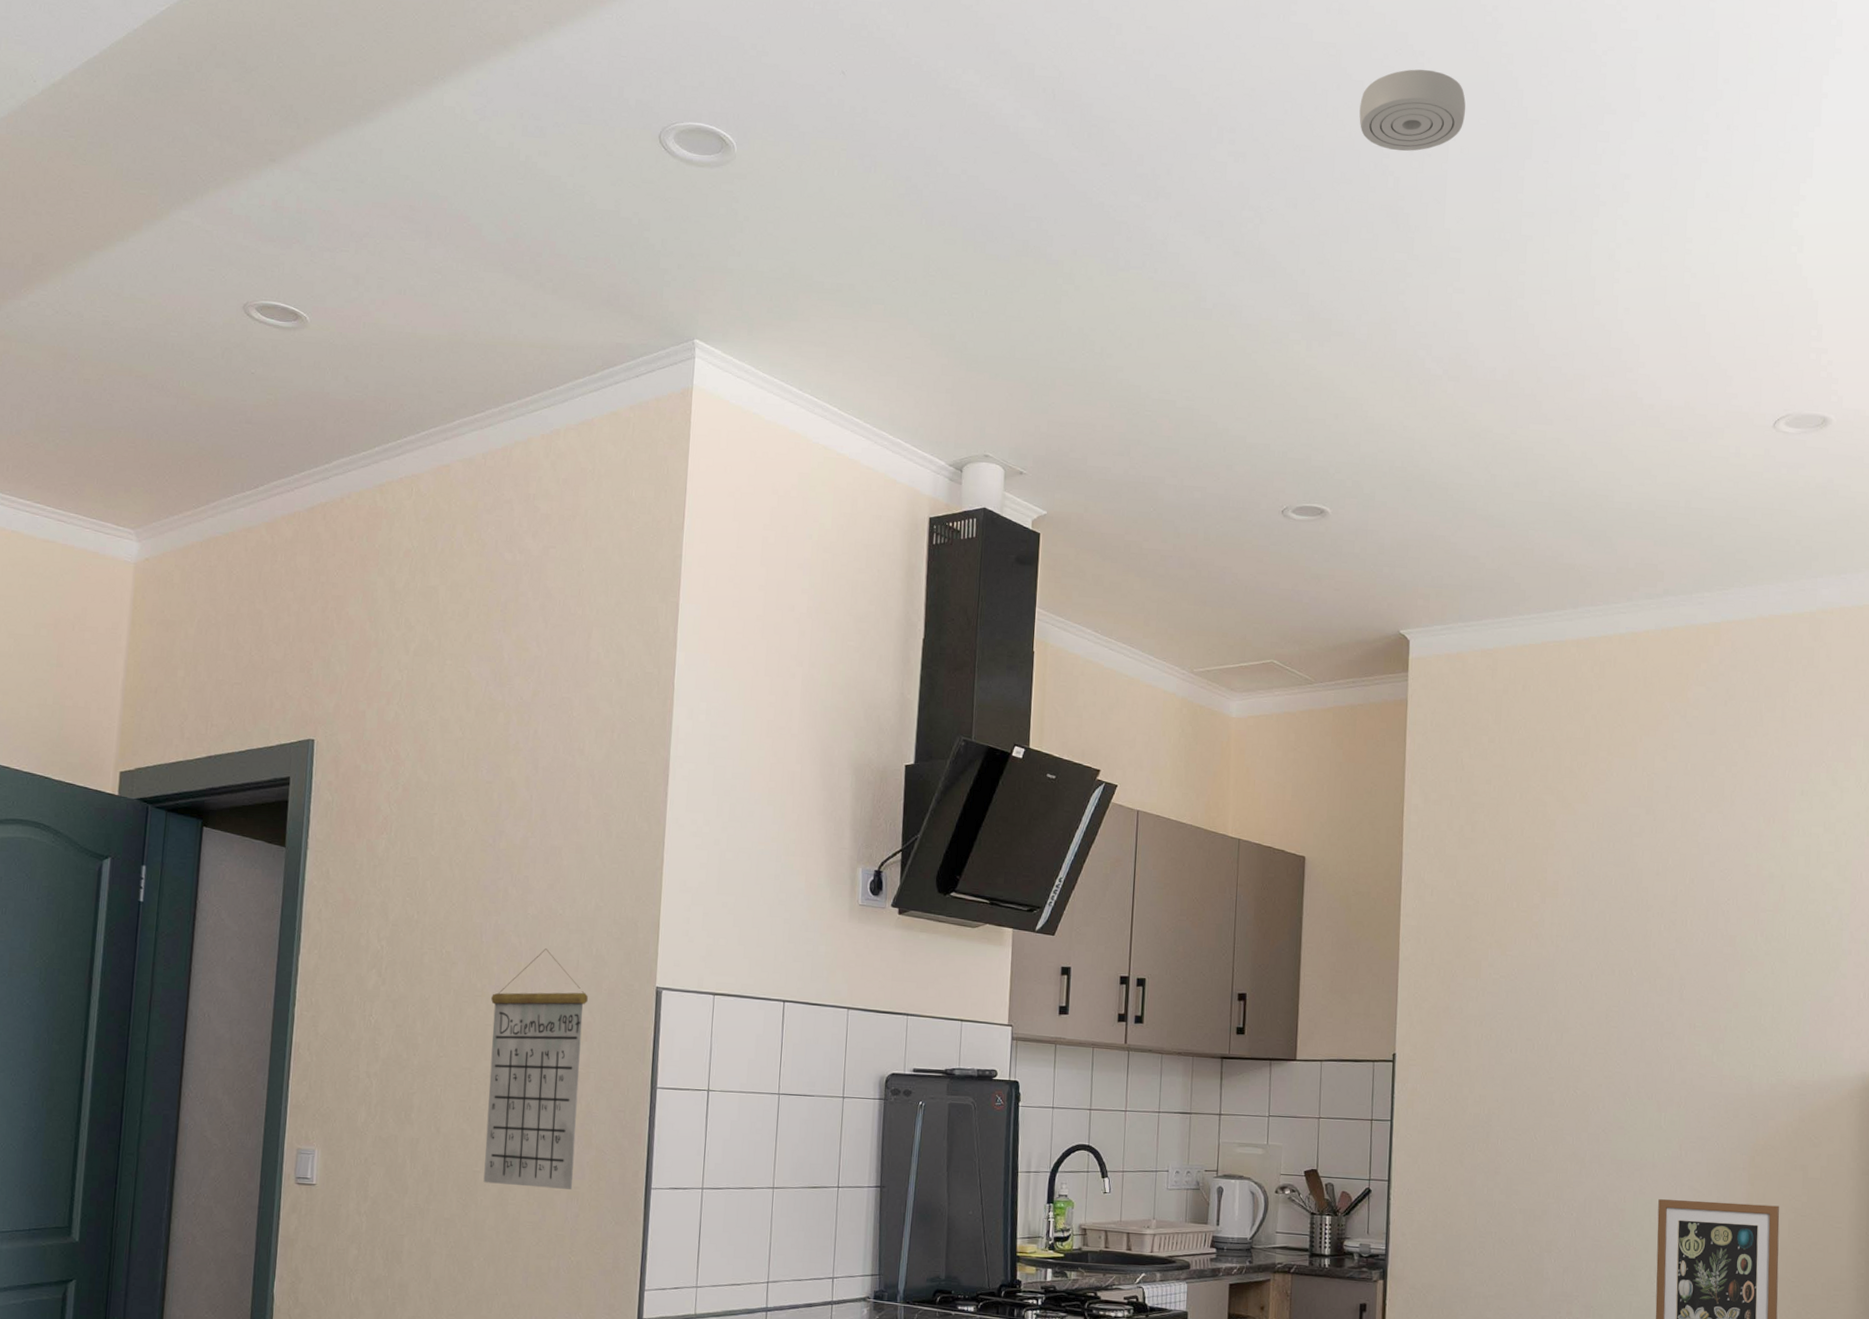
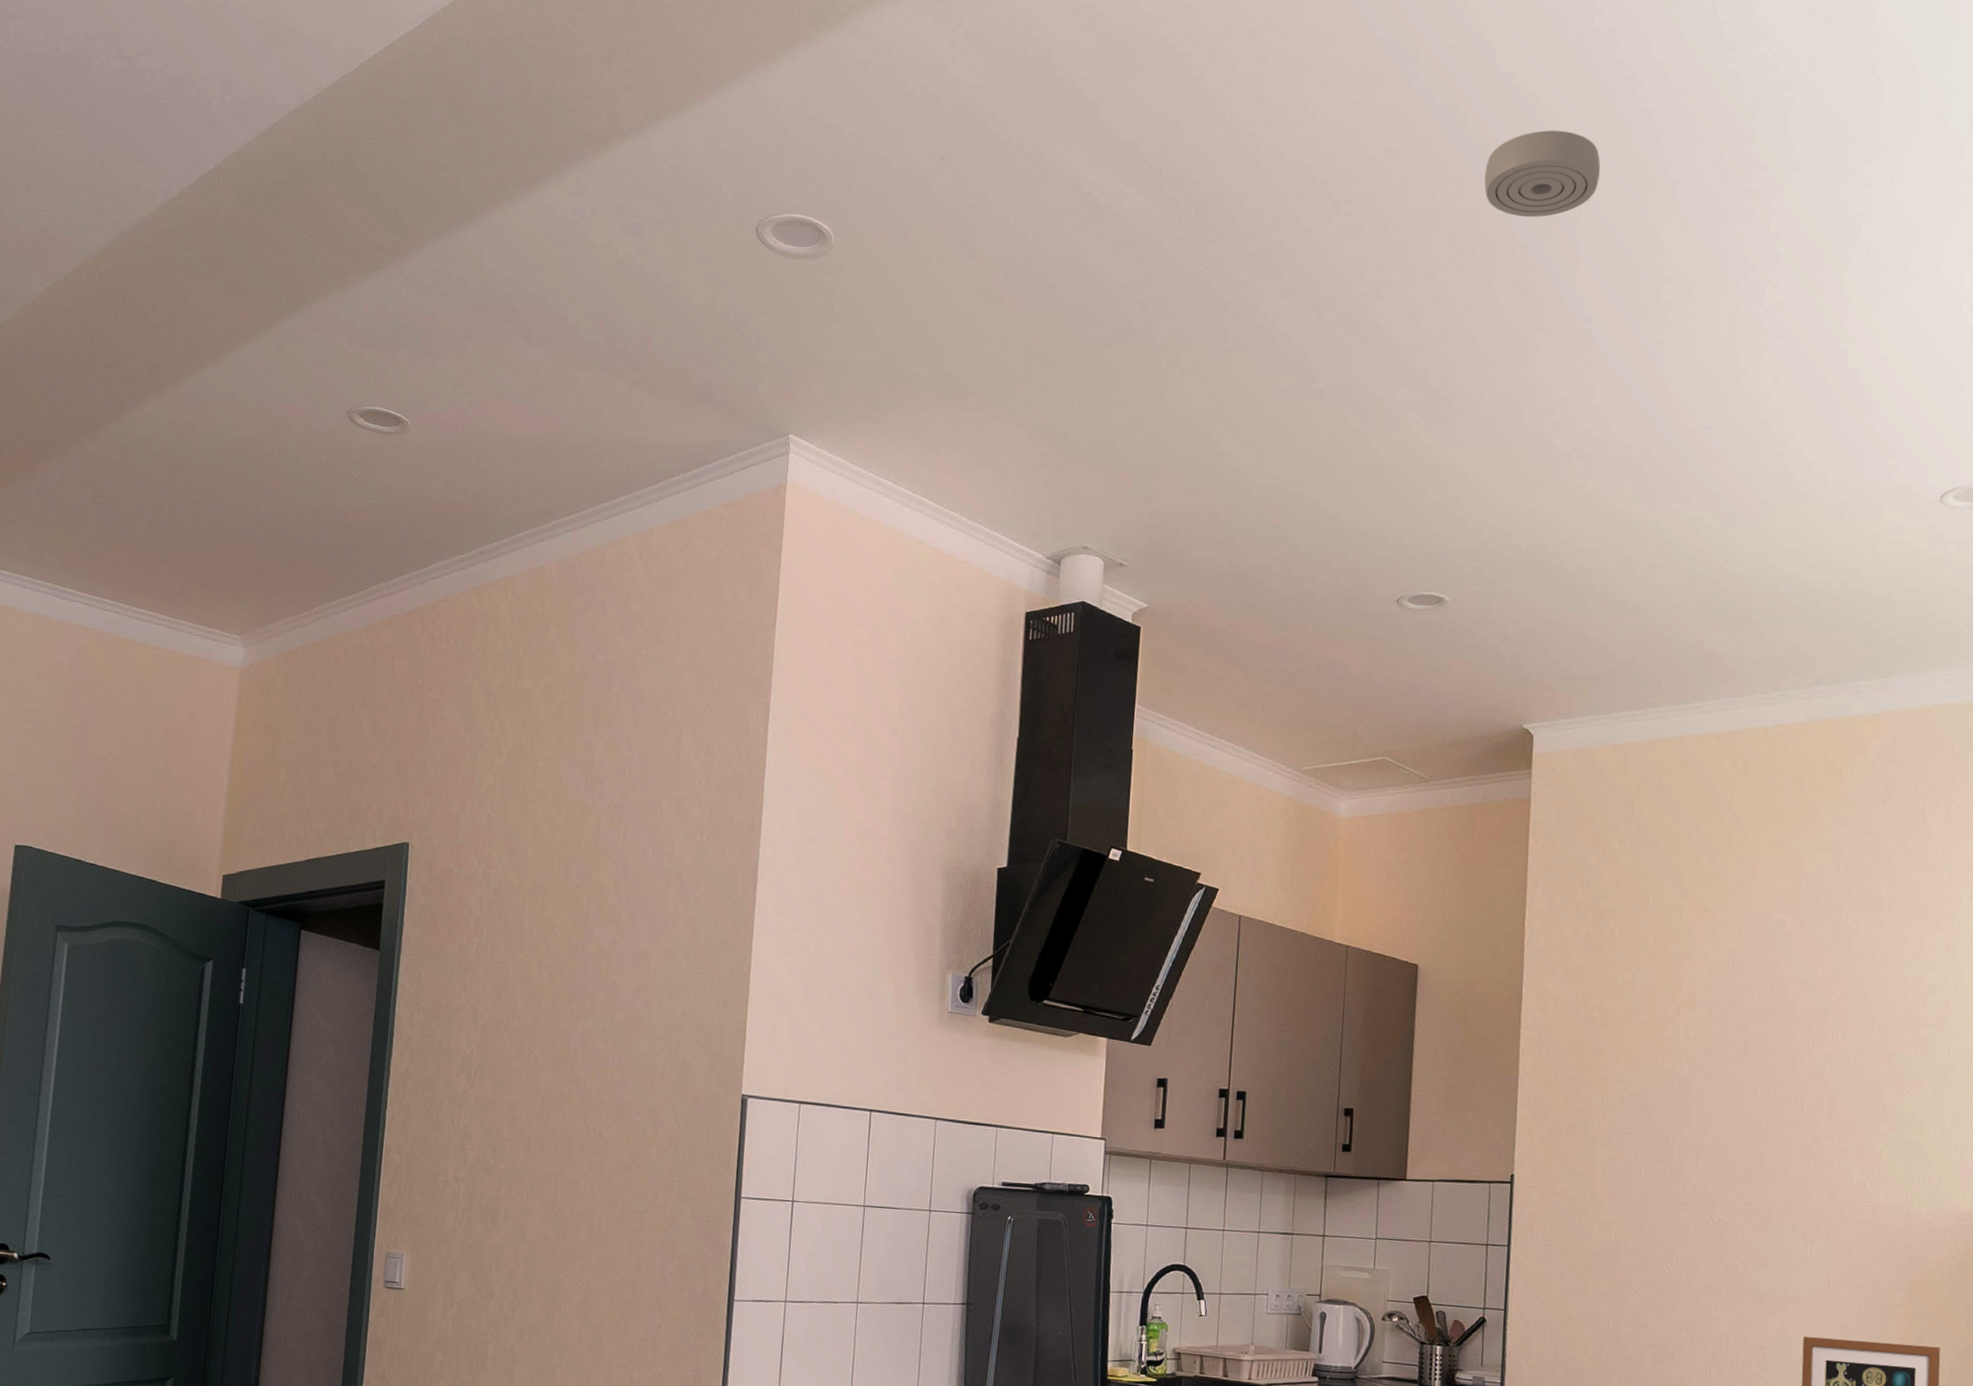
calendar: present [483,948,588,1189] -> none [567,1054,674,1300]

